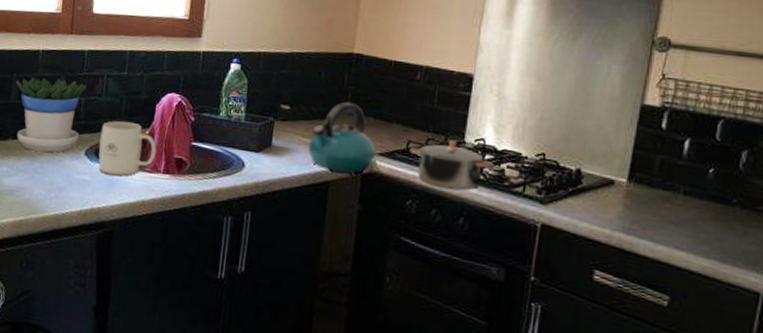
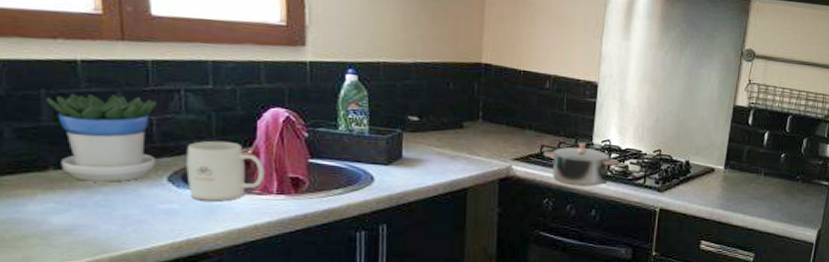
kettle: present [308,102,376,174] -> none [443,111,511,180]

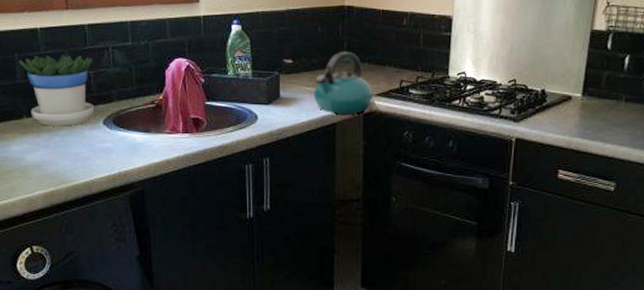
mug: present [186,140,265,201] -> none [115,89,173,140]
kettle: none [443,111,511,180] -> present [314,51,373,115]
cooking pot: present [543,143,619,187] -> none [402,77,475,119]

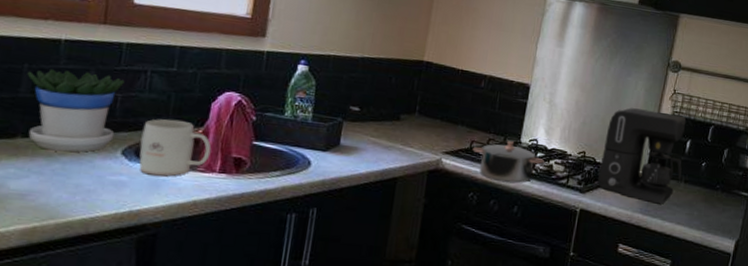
mug: none [115,89,173,140] -> present [139,119,212,177]
kettle: present [314,51,373,115] -> none [377,105,442,171]
cooking pot: none [402,77,475,119] -> present [472,141,545,184]
coffee maker: none [532,28,624,126] -> present [598,108,687,204]

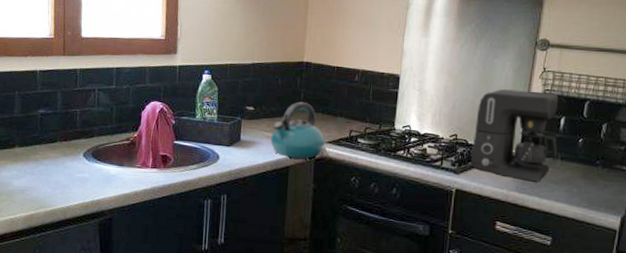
flowerpot: present [27,69,125,152] -> none [18,94,81,157]
mug: present [139,119,212,177] -> none [95,126,145,173]
kettle: none [377,105,442,171] -> present [271,101,325,159]
cooking pot: present [472,141,545,184] -> none [351,128,418,168]

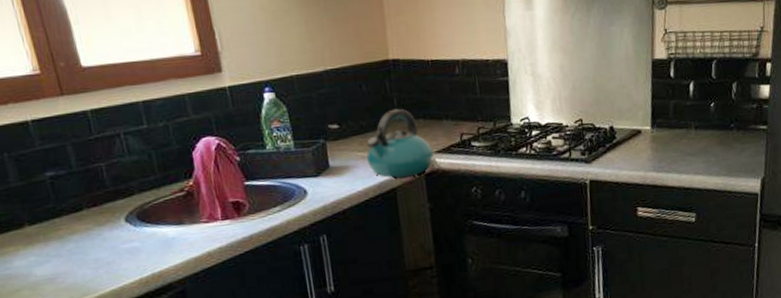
coffee maker: present [471,89,559,182] -> none [600,56,691,158]

